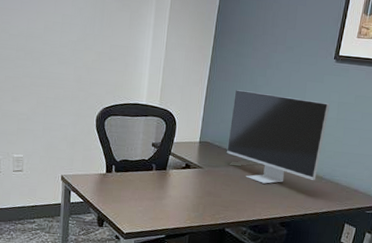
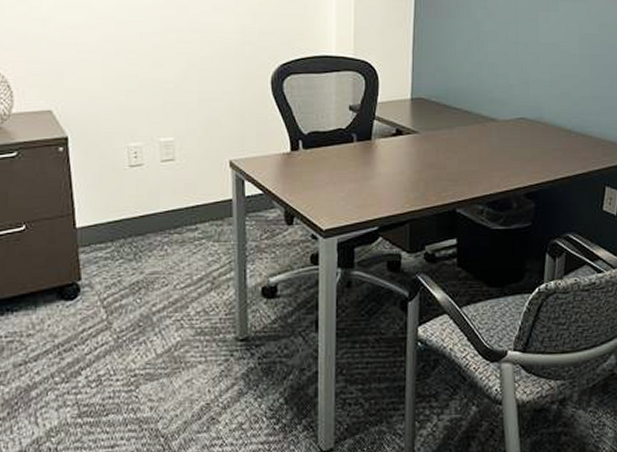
monitor: present [227,90,330,184] -> none [447,28,569,146]

